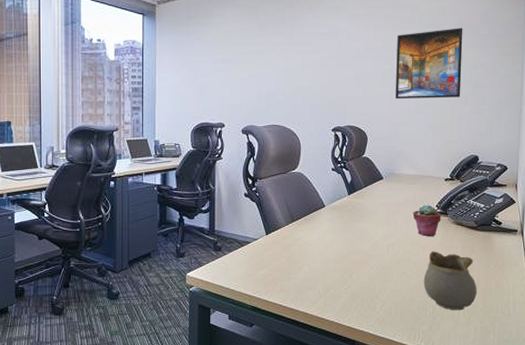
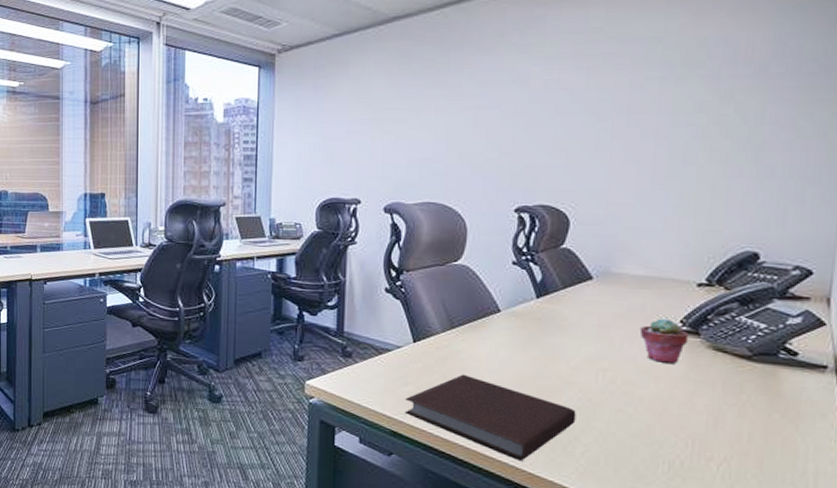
notebook: none [261,257,376,318] -> present [404,374,576,461]
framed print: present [395,28,463,99] -> none [617,65,740,170]
mug: present [423,251,477,311] -> none [653,384,748,474]

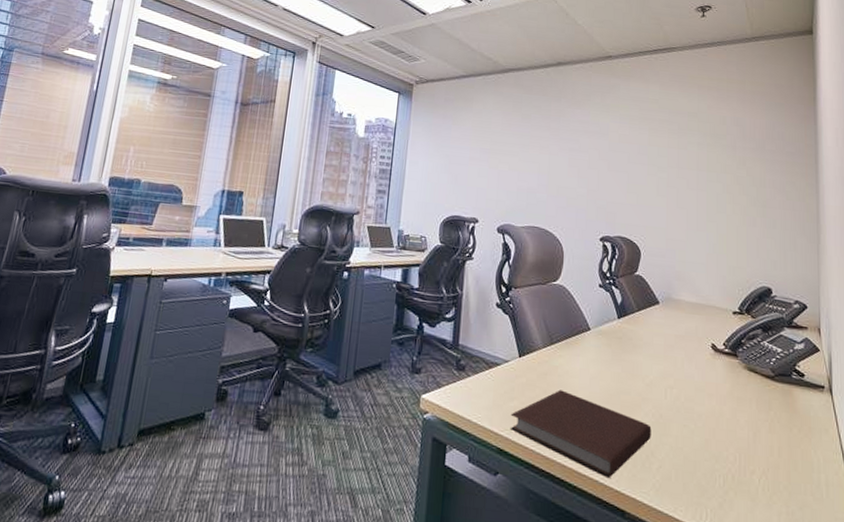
potted succulent: present [639,318,689,364] -> none [695,341,730,382]

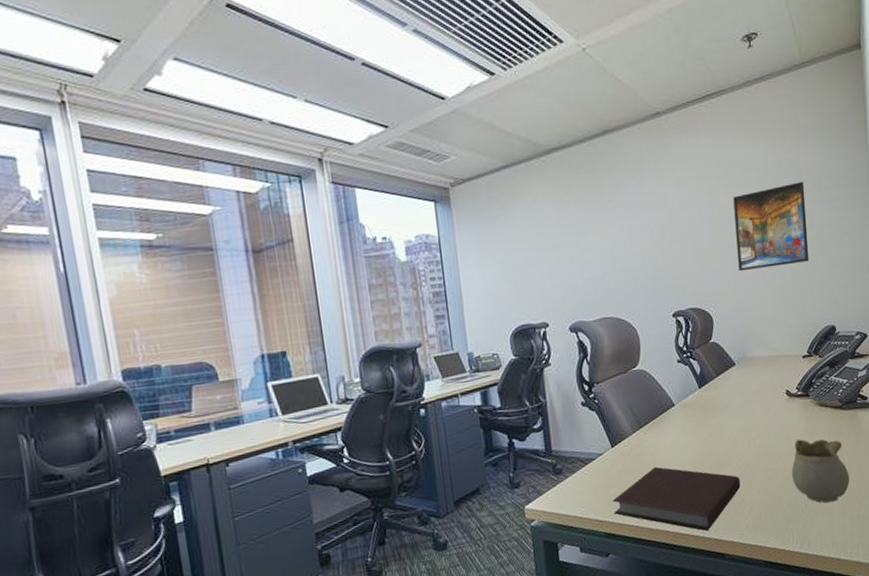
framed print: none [673,140,748,217] -> present [733,181,809,272]
mug: none [710,401,779,486] -> present [791,439,850,503]

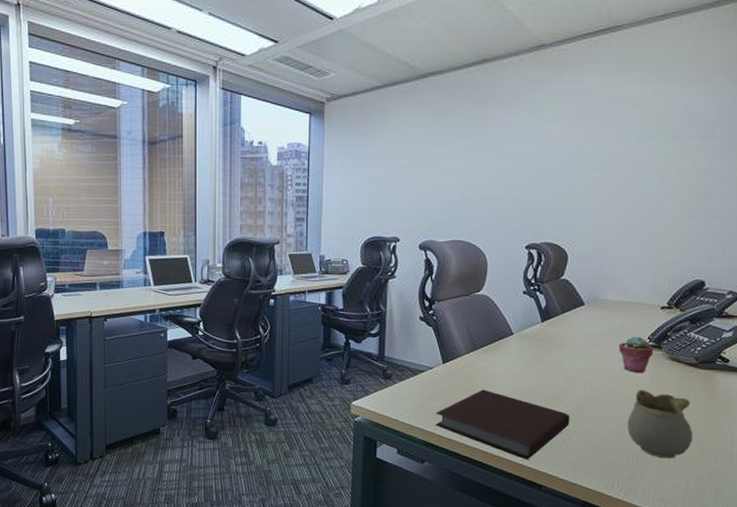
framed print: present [733,181,809,272] -> none [605,127,696,213]
potted succulent: none [772,387,803,424] -> present [618,336,654,372]

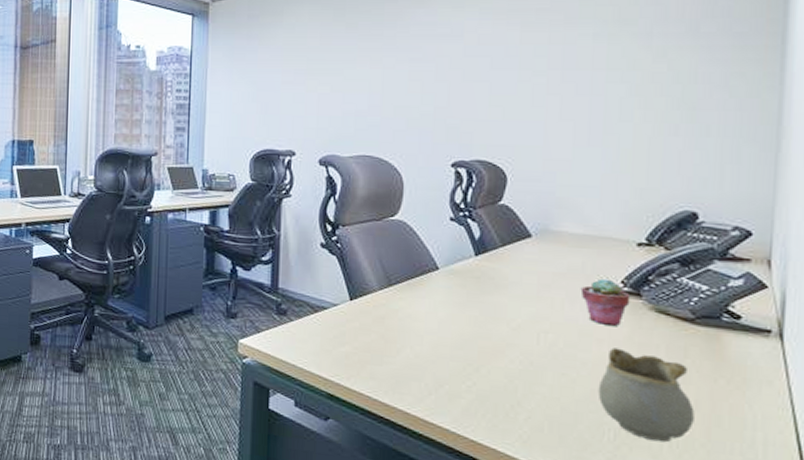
notebook: present [435,389,570,459] -> none [341,334,518,427]

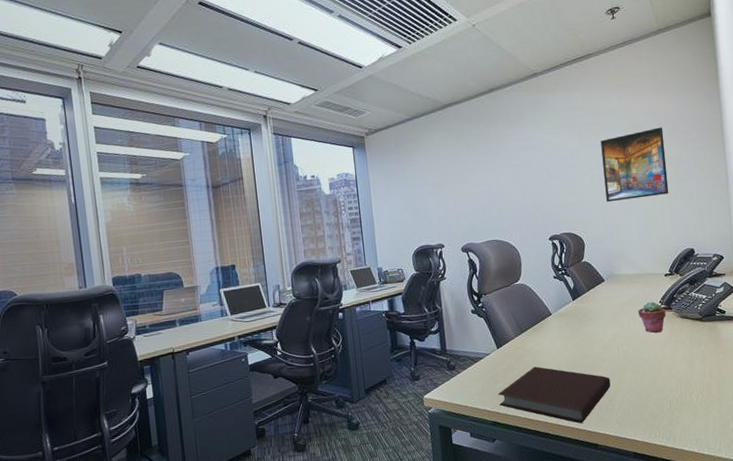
notebook: none [341,334,518,427] -> present [498,366,611,423]
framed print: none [553,24,671,126] -> present [600,127,669,203]
mug: present [597,348,695,443] -> none [656,346,711,403]

